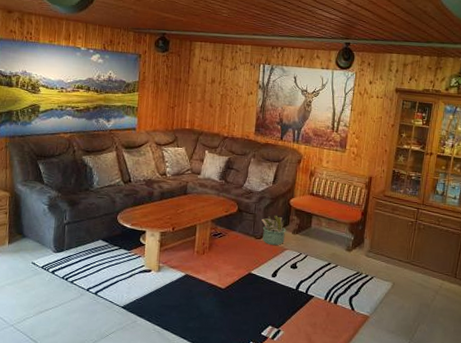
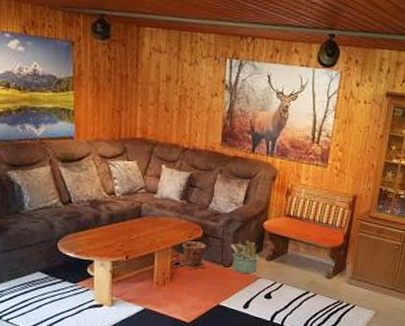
plant pot: none [217,216,242,241] -> present [179,241,208,270]

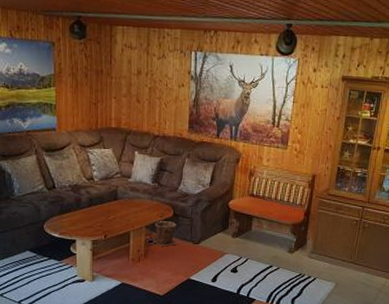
decorative plant: present [231,241,260,273] -> none [199,219,226,249]

